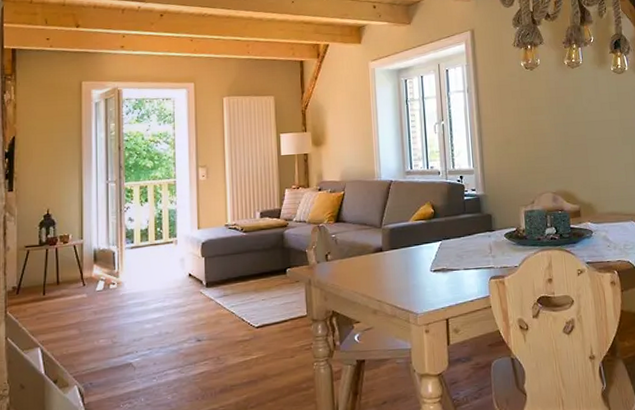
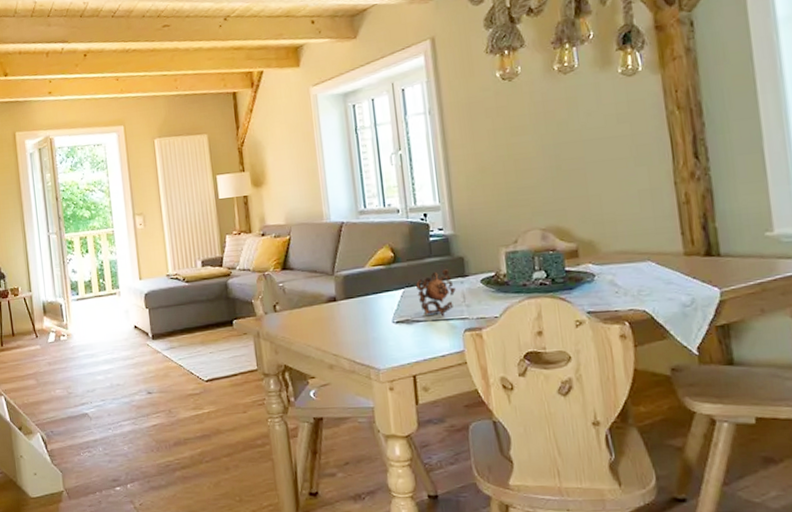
teapot: none [450,224,484,266] -> present [415,269,456,317]

